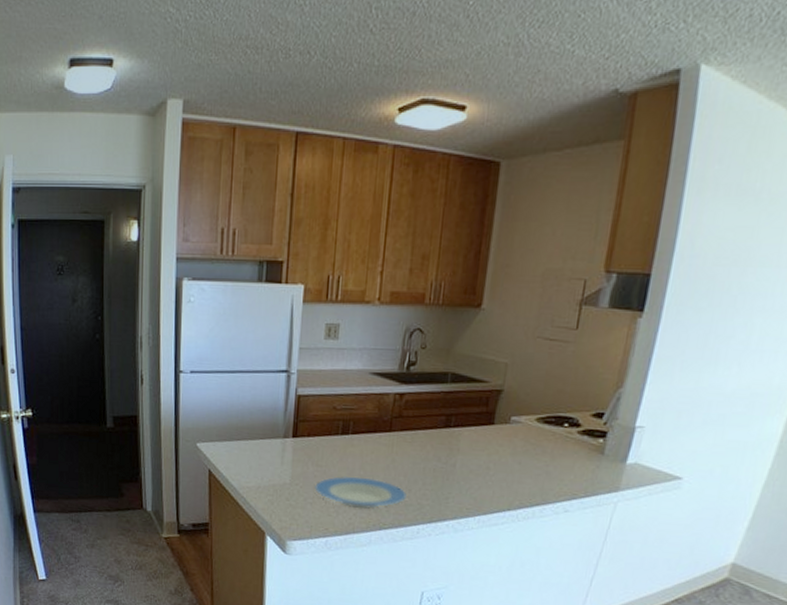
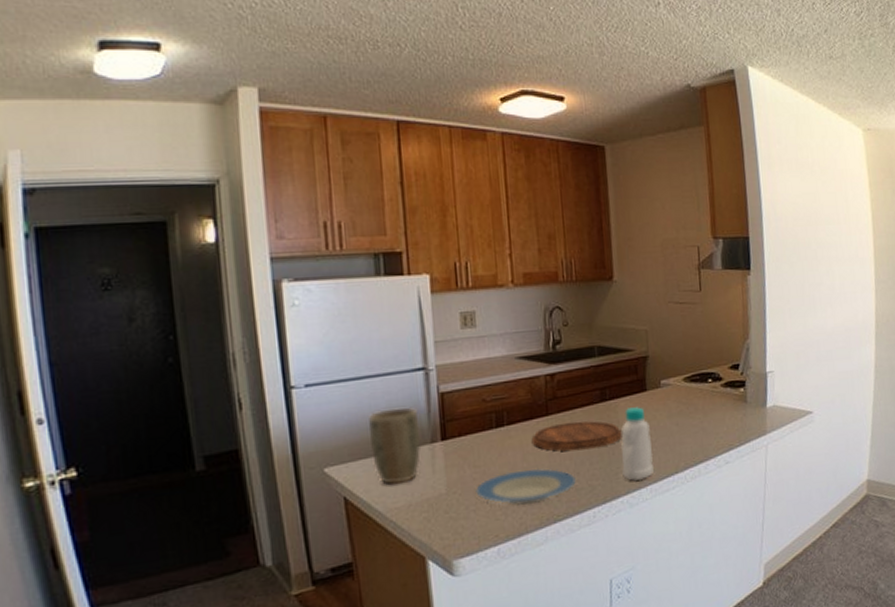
plant pot: none [233,401,276,468] -> present [369,406,422,484]
cutting board: none [371,441,460,471] -> present [531,421,622,452]
bottle: none [453,438,490,510] -> present [621,407,655,481]

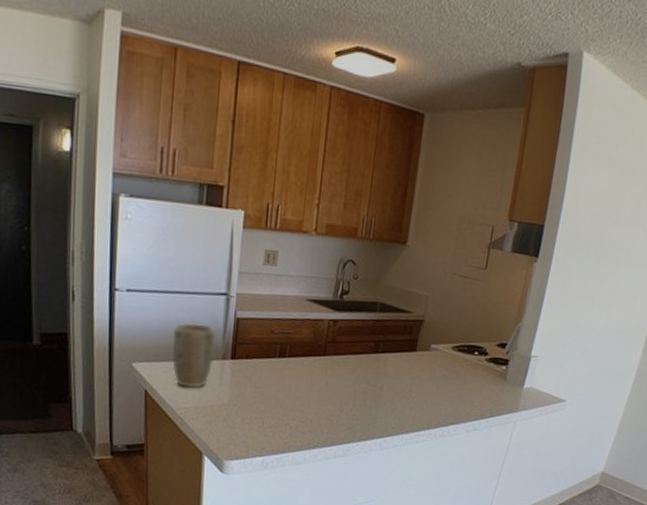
plate: present [474,468,576,506] -> none [251,397,339,429]
cutting board: present [531,421,622,452] -> none [306,365,387,393]
bottle: present [621,407,655,481] -> none [380,363,413,429]

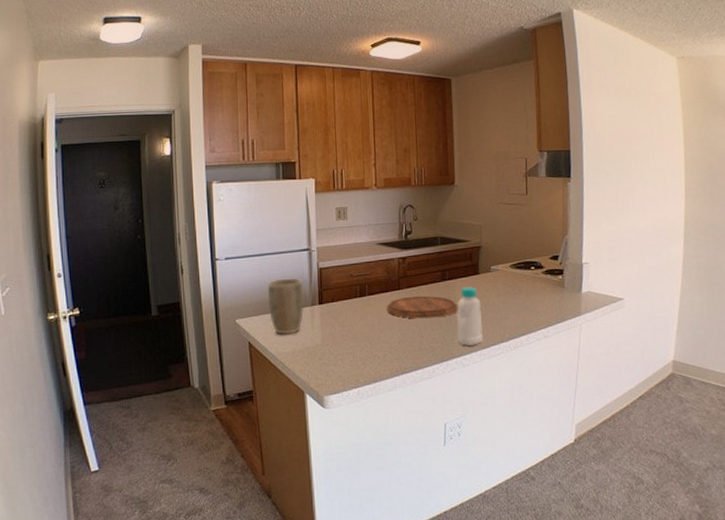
cutting board: none [306,365,387,393] -> present [386,295,458,319]
bottle: none [380,363,413,429] -> present [457,287,484,347]

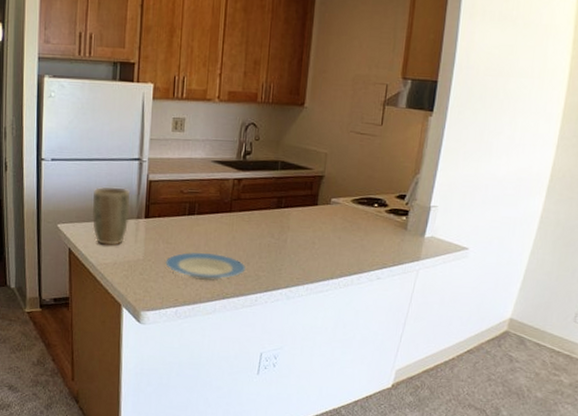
plate: none [342,330,420,358] -> present [164,251,246,281]
cutting board: present [386,295,458,319] -> none [214,220,290,246]
bottle: present [457,287,484,347] -> none [285,217,315,280]

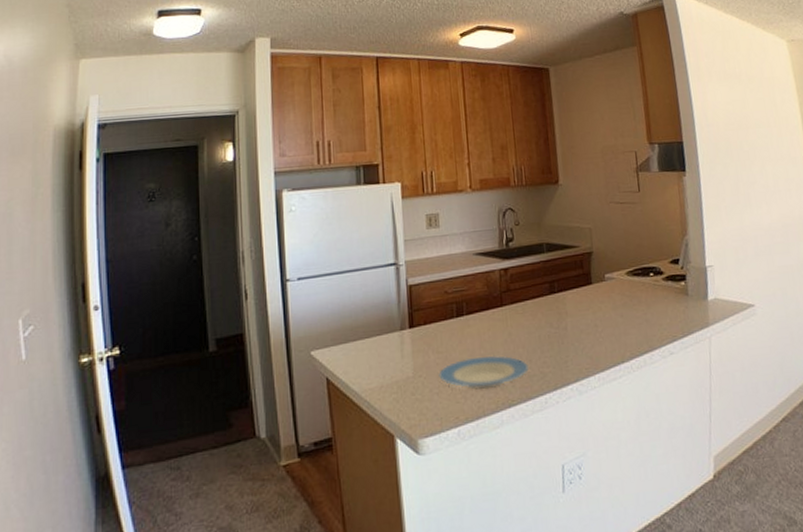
plant pot: present [91,186,130,246] -> none [349,297,392,367]

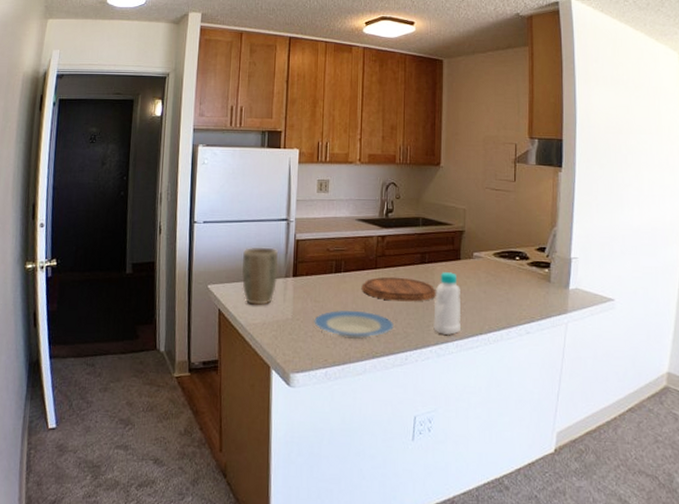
plant pot: none [349,297,392,367] -> present [241,246,278,305]
cutting board: none [488,312,571,340] -> present [361,276,436,302]
bottle: none [569,299,602,370] -> present [433,272,462,336]

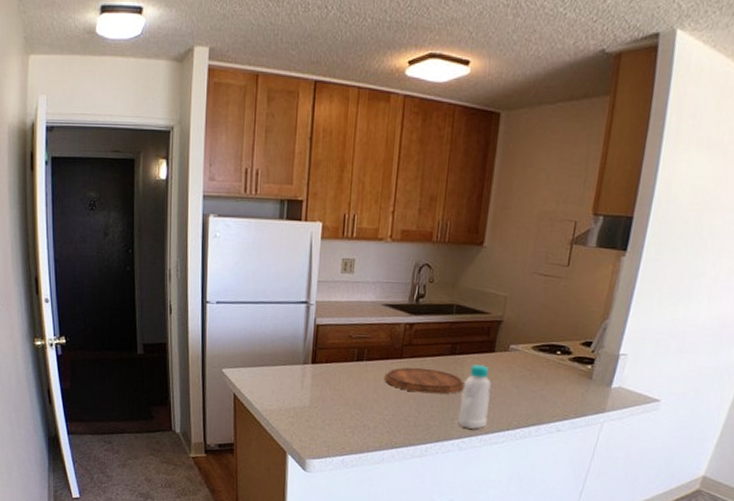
plant pot: present [241,246,278,305] -> none [257,330,296,392]
plate: present [313,309,394,339] -> none [331,399,416,430]

